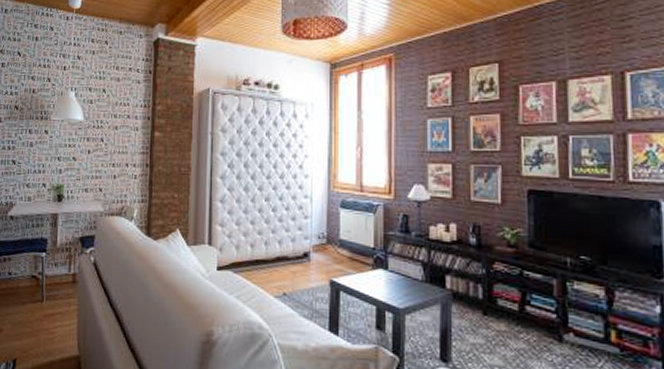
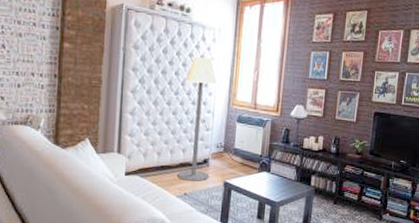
floor lamp: none [274,136,313,279] -> present [177,57,217,181]

